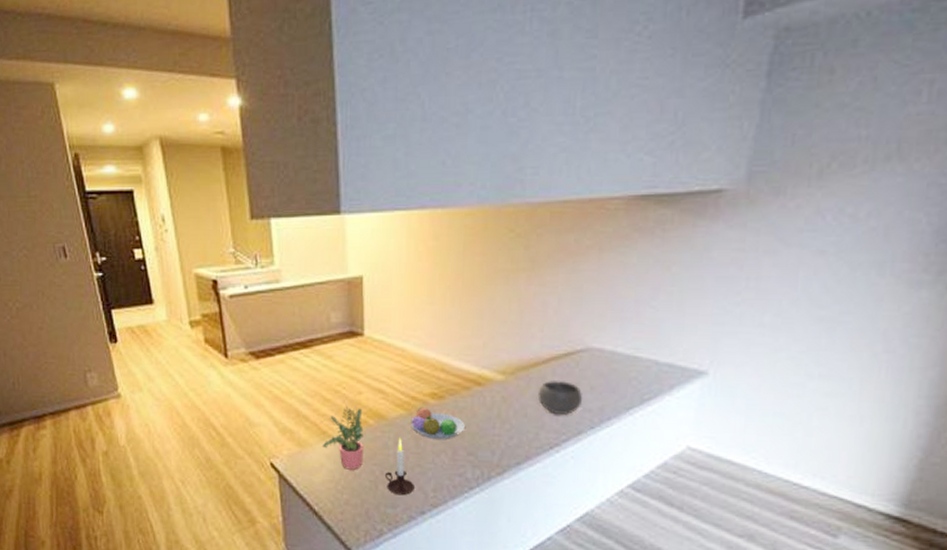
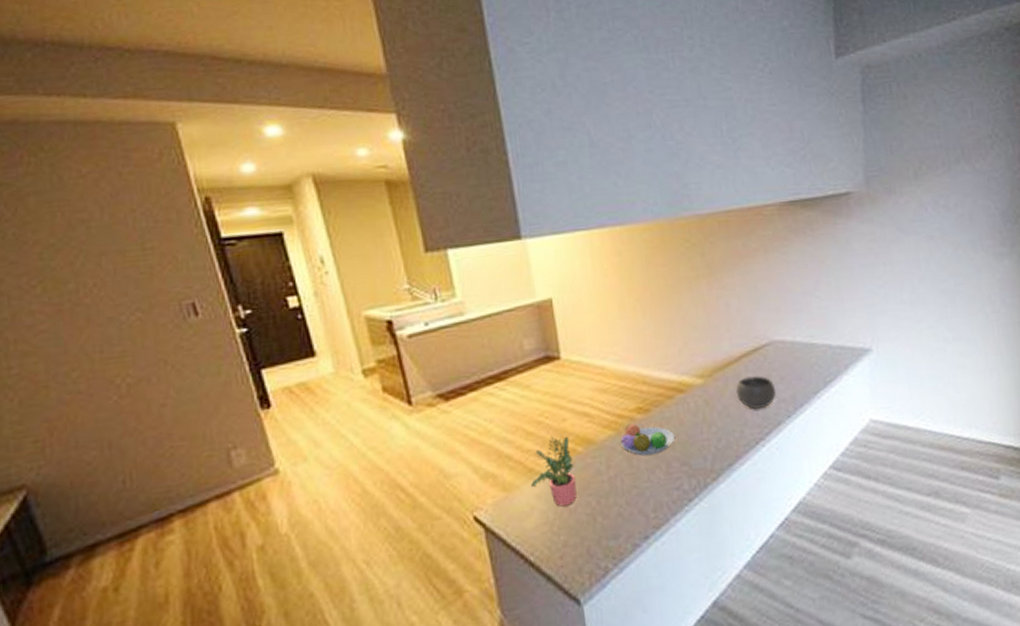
candle: present [384,438,414,496] -> none [601,461,634,524]

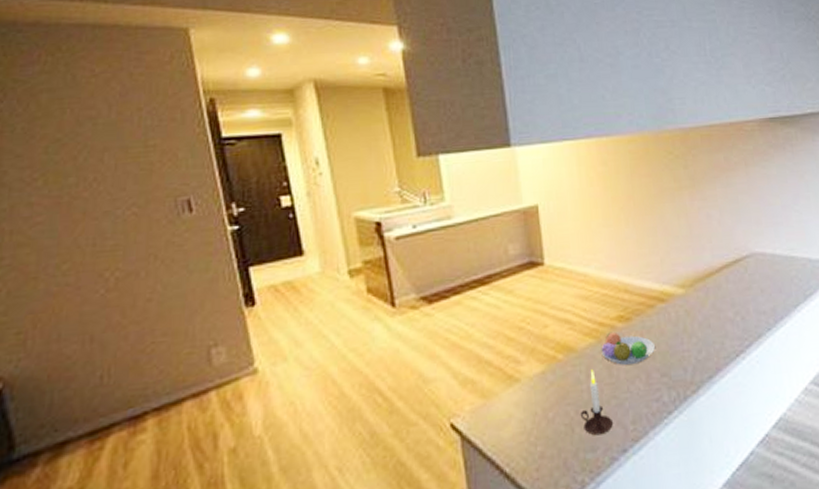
potted plant: present [530,436,577,507] -> none [509,343,556,416]
candle: none [601,461,634,524] -> present [580,369,613,436]
bowl: present [735,376,777,409] -> none [716,287,757,321]

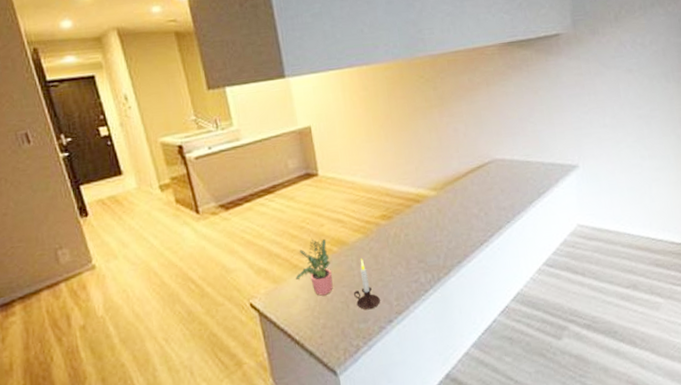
potted plant: none [509,343,556,416] -> present [295,238,333,296]
fruit bowl: present [601,332,655,365] -> none [368,228,413,255]

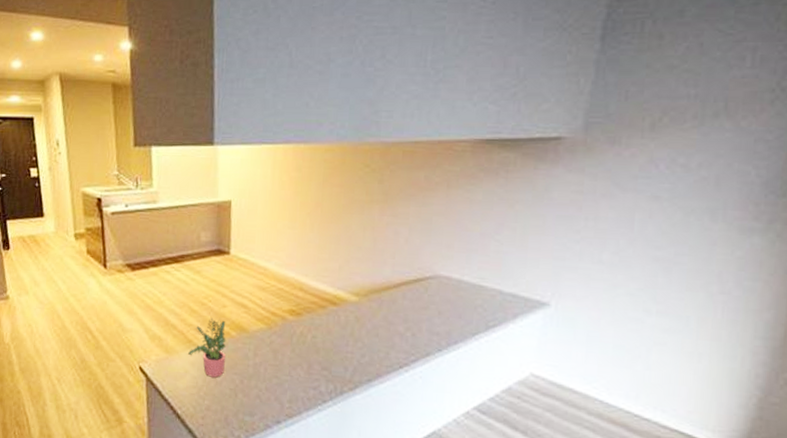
candle: present [353,258,380,310] -> none [244,350,271,405]

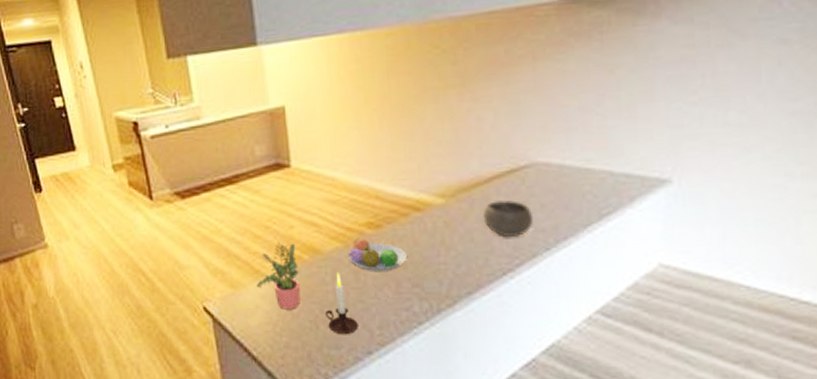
candle: none [244,350,271,405] -> present [324,273,358,335]
fruit bowl: none [270,322,320,354] -> present [348,237,407,271]
bowl: none [388,303,432,338] -> present [482,199,534,238]

